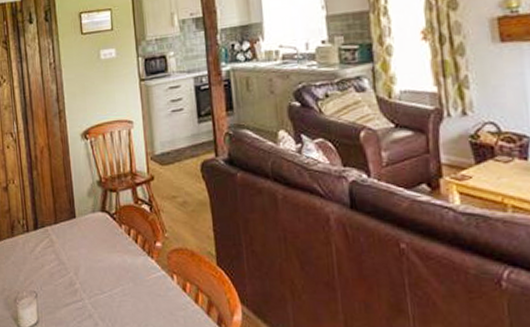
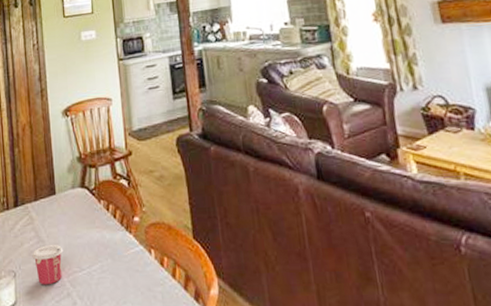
cup: none [53,268,85,306] -> present [32,245,64,285]

